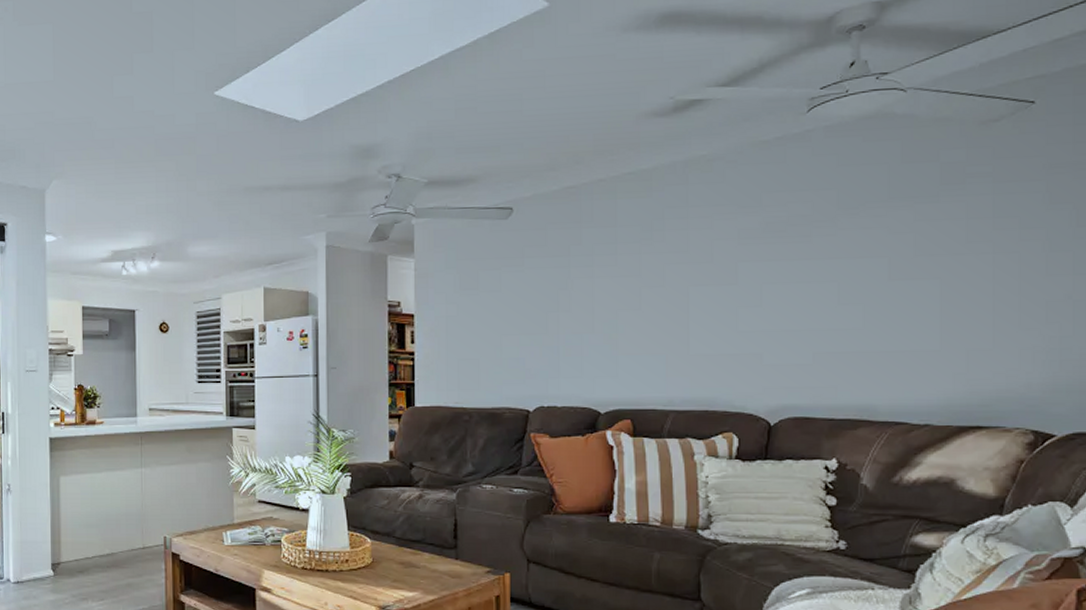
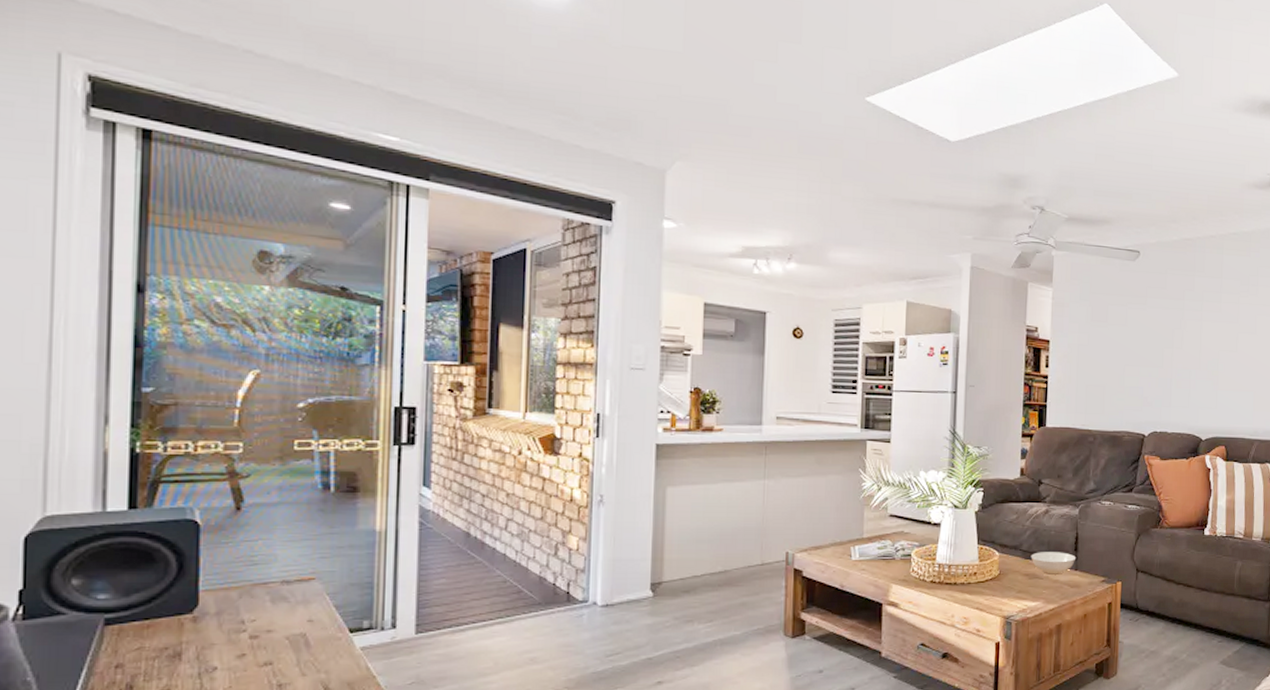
bowl: none [405,539,456,564] -> present [1031,552,1077,574]

